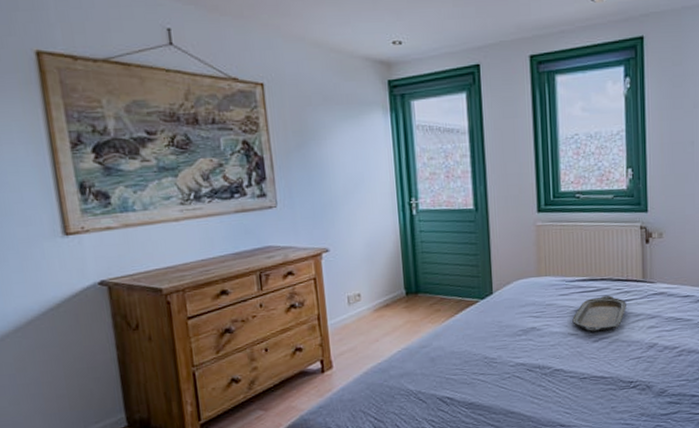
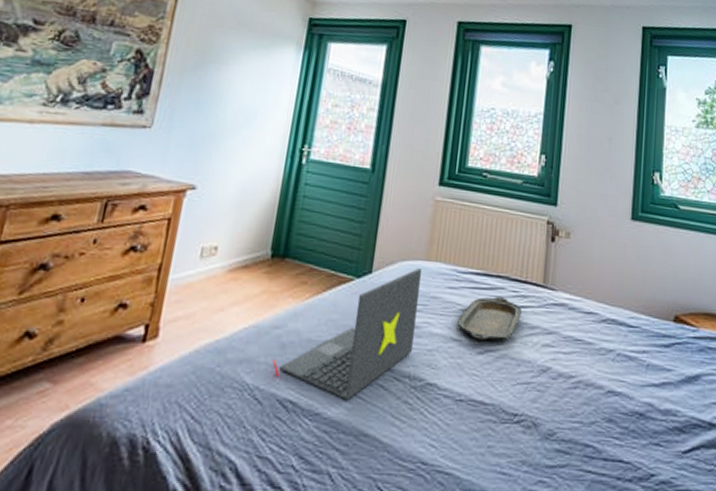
laptop: none [427,284,538,391] -> present [272,268,423,401]

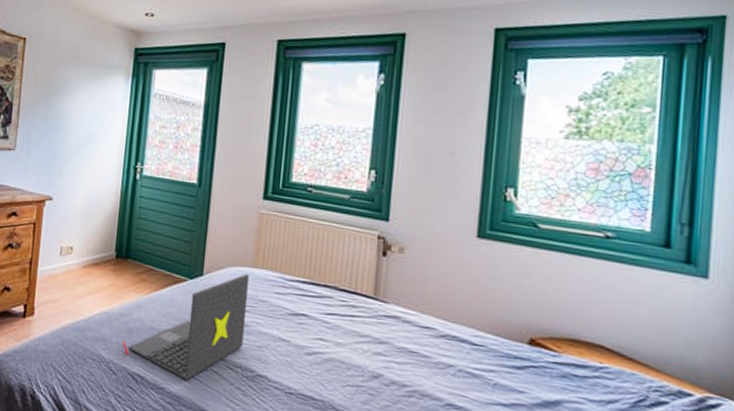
serving tray: present [457,297,522,342] -> none [285,304,351,346]

